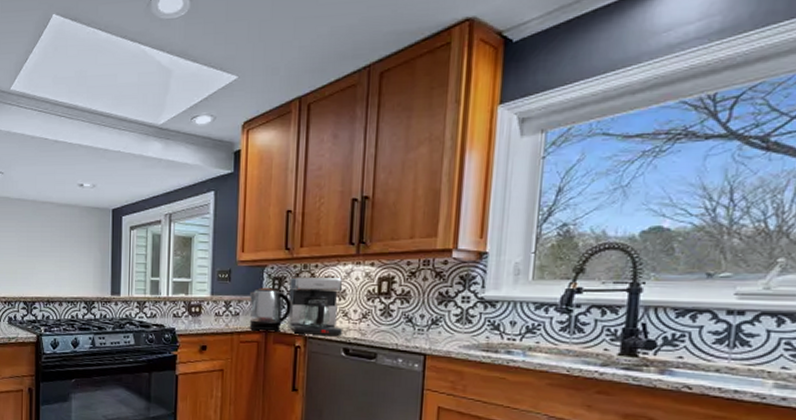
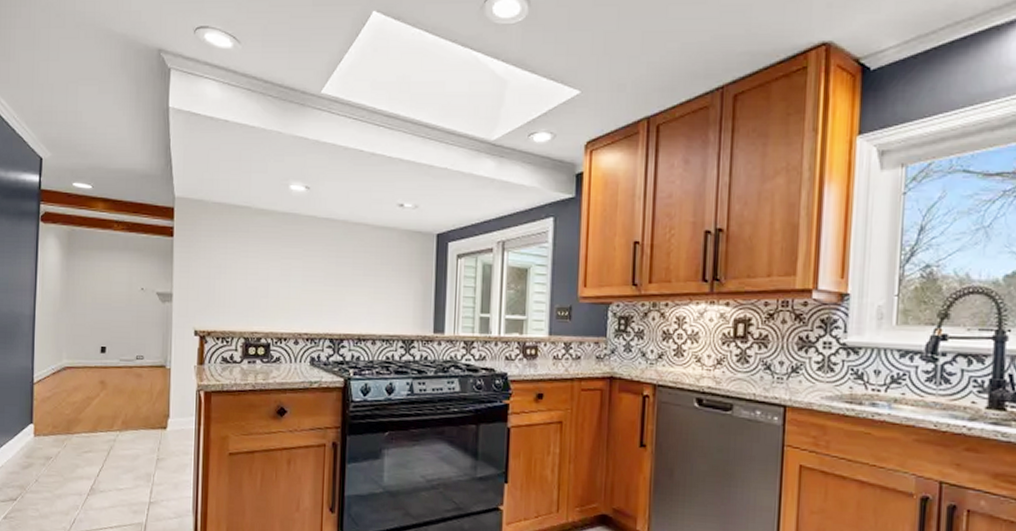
kettle: present [249,287,292,332] -> none [591,327,639,378]
coffee maker: present [288,276,342,335] -> none [635,315,695,384]

